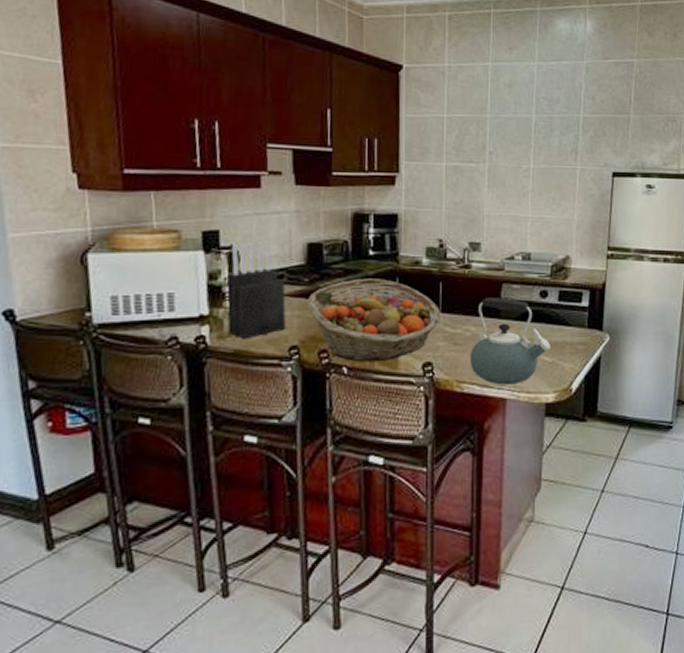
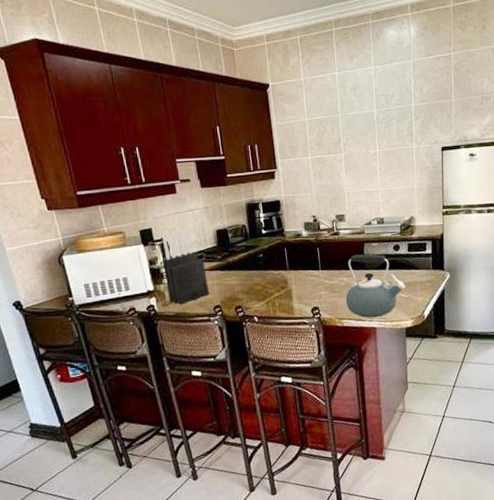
fruit basket: present [307,278,441,362] -> none [222,250,321,313]

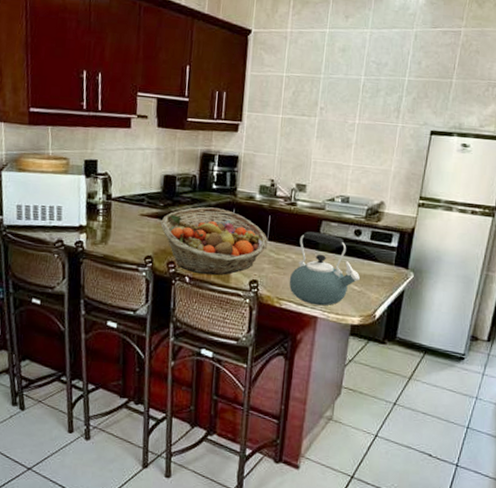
knife block: present [161,231,209,305] -> none [100,170,145,247]
fruit basket: none [222,250,321,313] -> present [160,206,268,276]

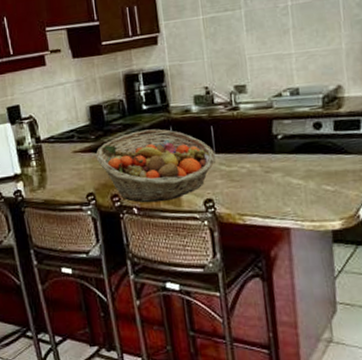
kettle: present [289,231,360,306] -> none [248,133,331,215]

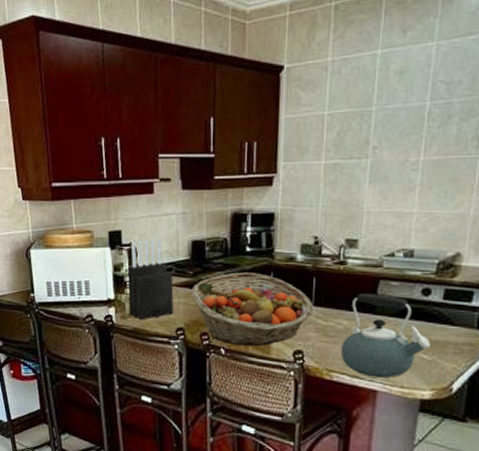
knife block: none [29,107,81,191] -> present [127,238,174,320]
kettle: none [248,133,331,215] -> present [340,293,430,378]

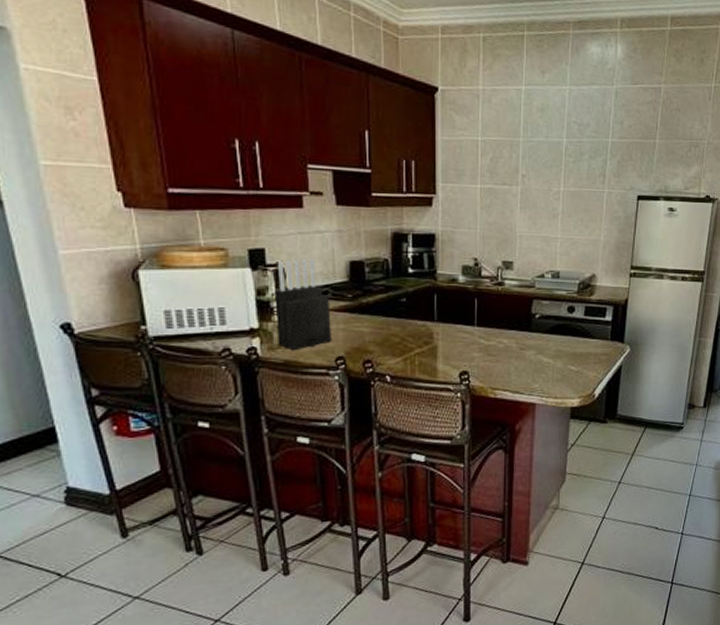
fruit basket: present [191,272,314,347] -> none [351,294,477,371]
kettle: present [340,293,430,378] -> none [502,312,576,391]

